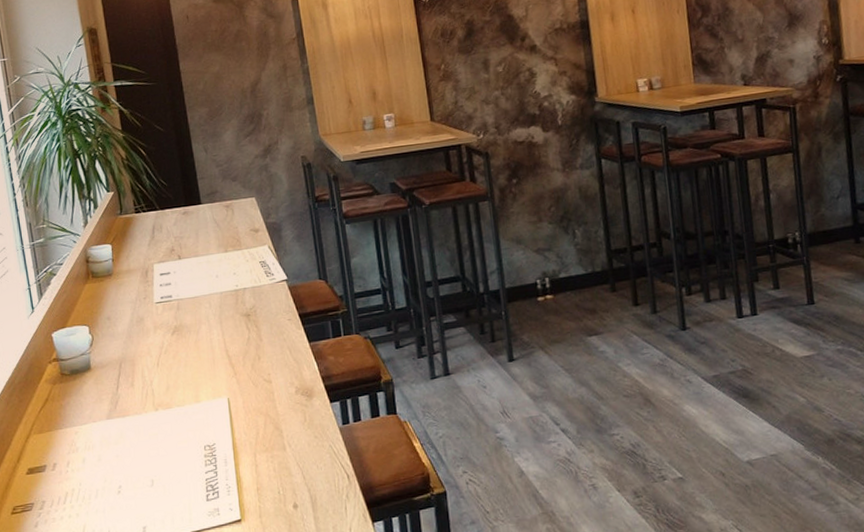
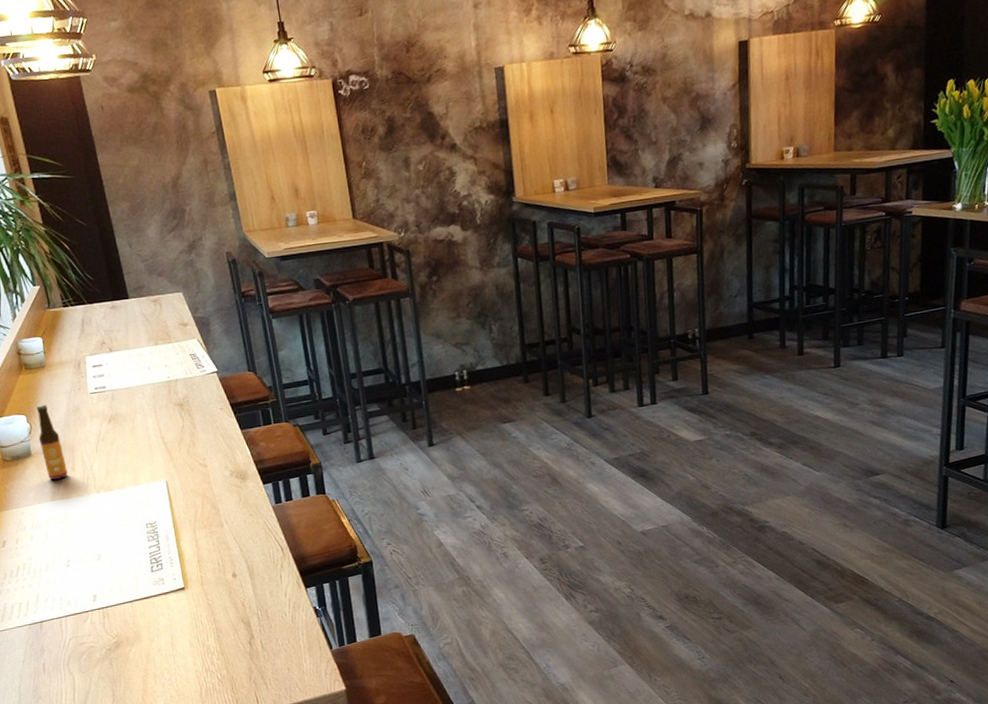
beer bottle: none [99,314,127,396] -> present [36,403,68,480]

